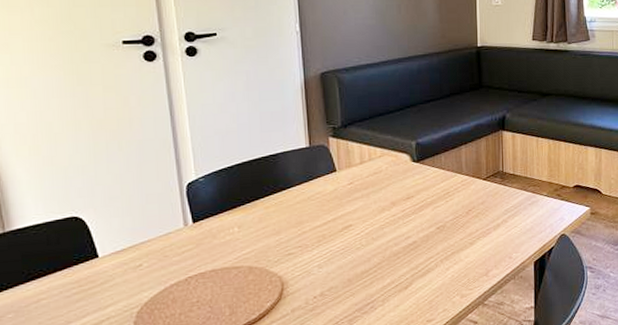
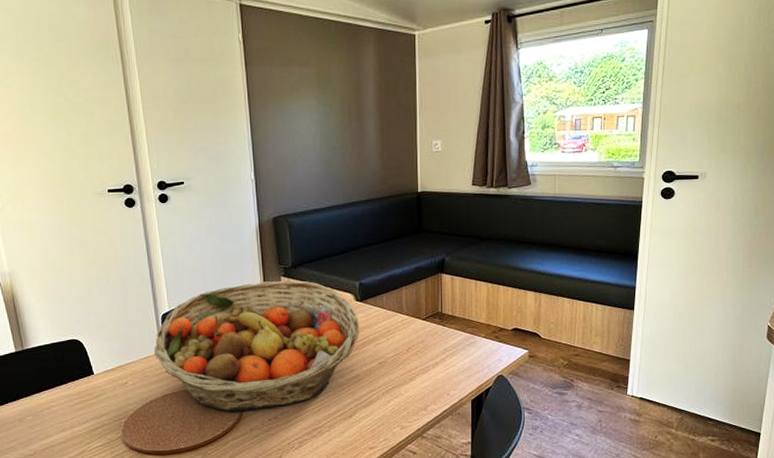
fruit basket: none [176,141,416,292] -> present [153,280,359,412]

